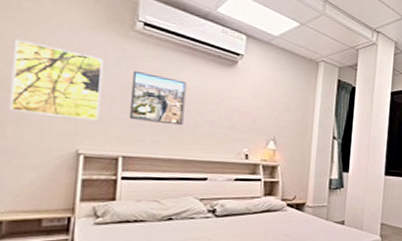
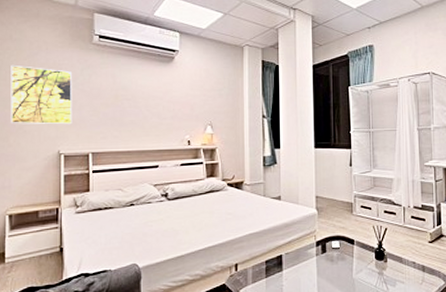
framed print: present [128,70,187,126] -> none [94,77,135,121]

